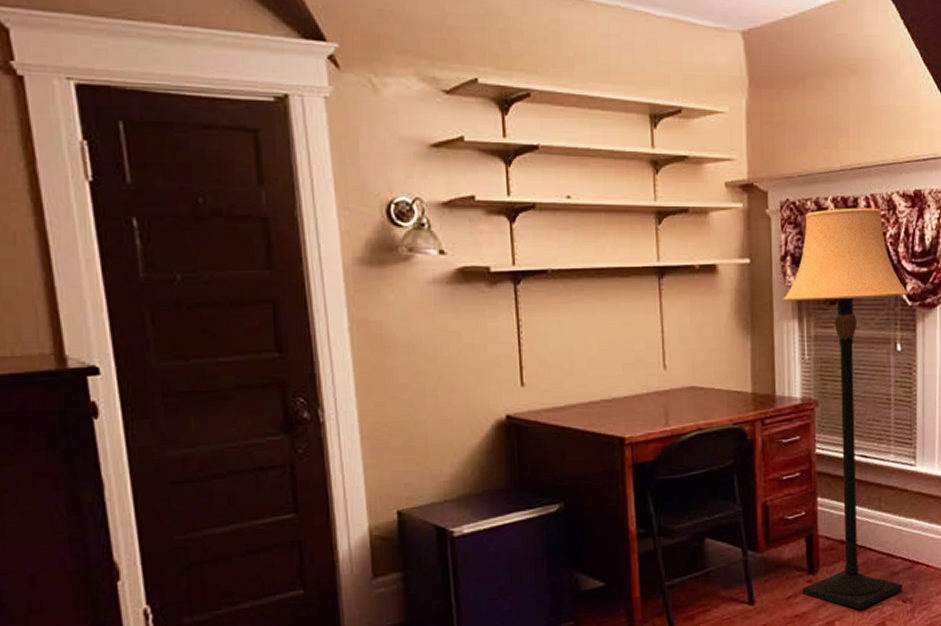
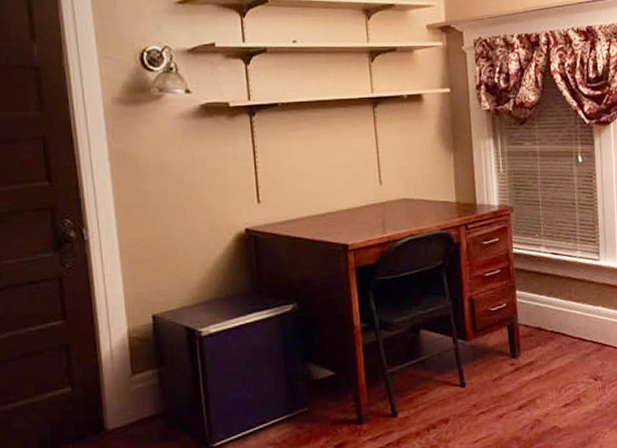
lamp: present [782,207,910,611] -> none [479,42,594,389]

